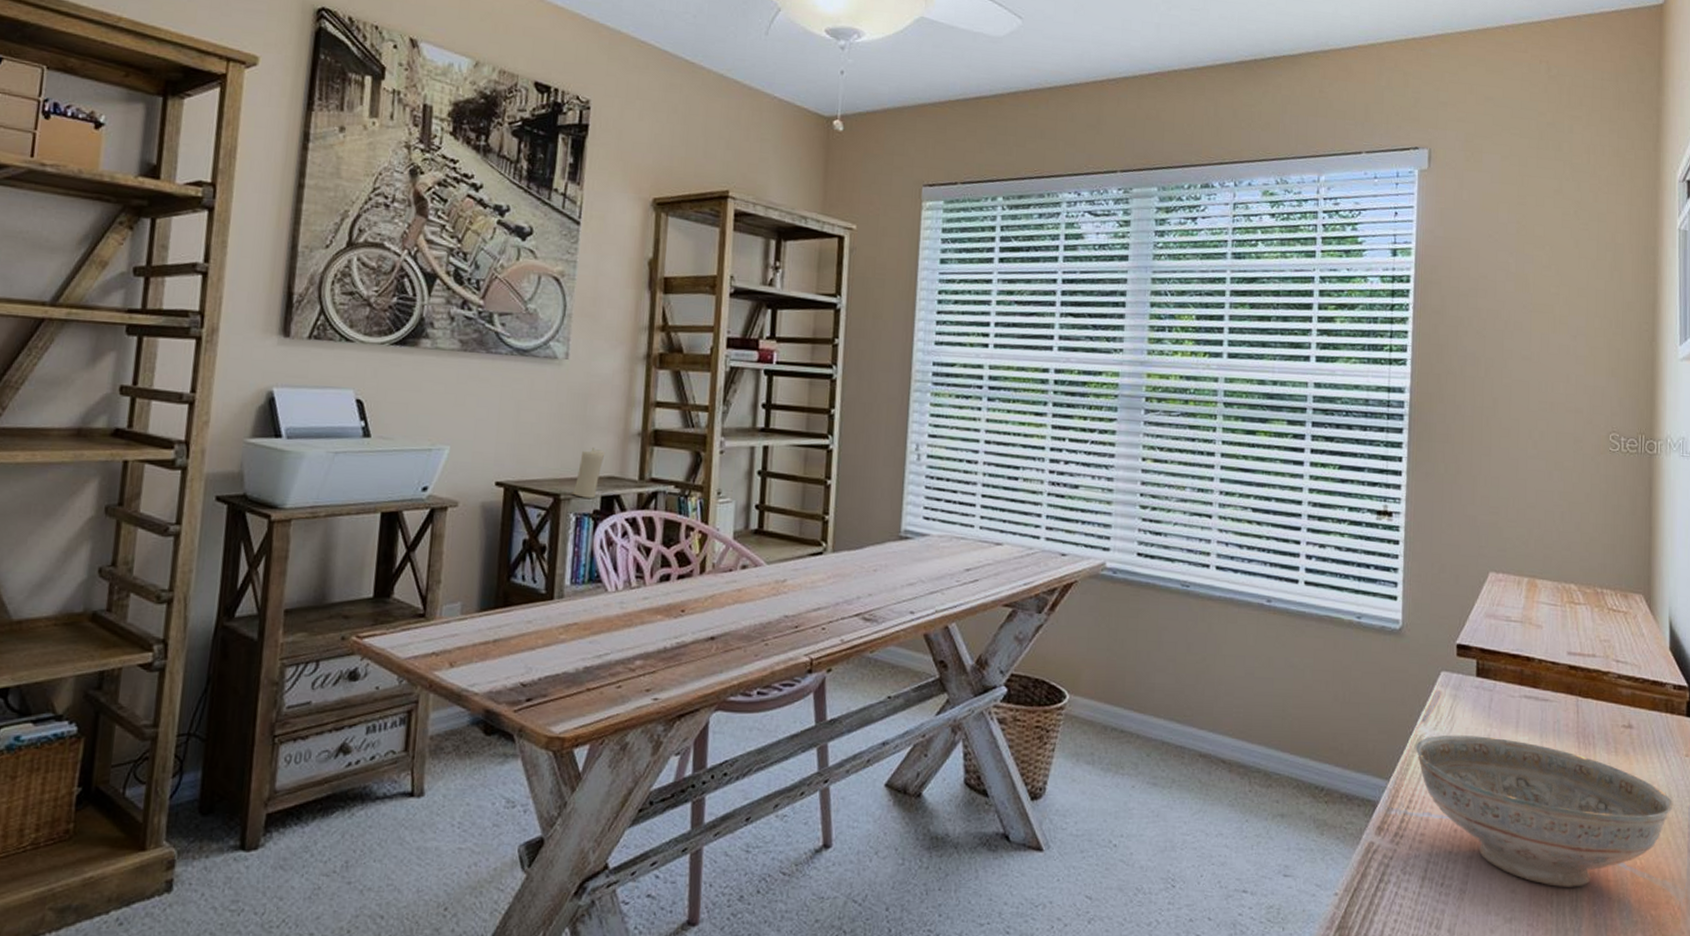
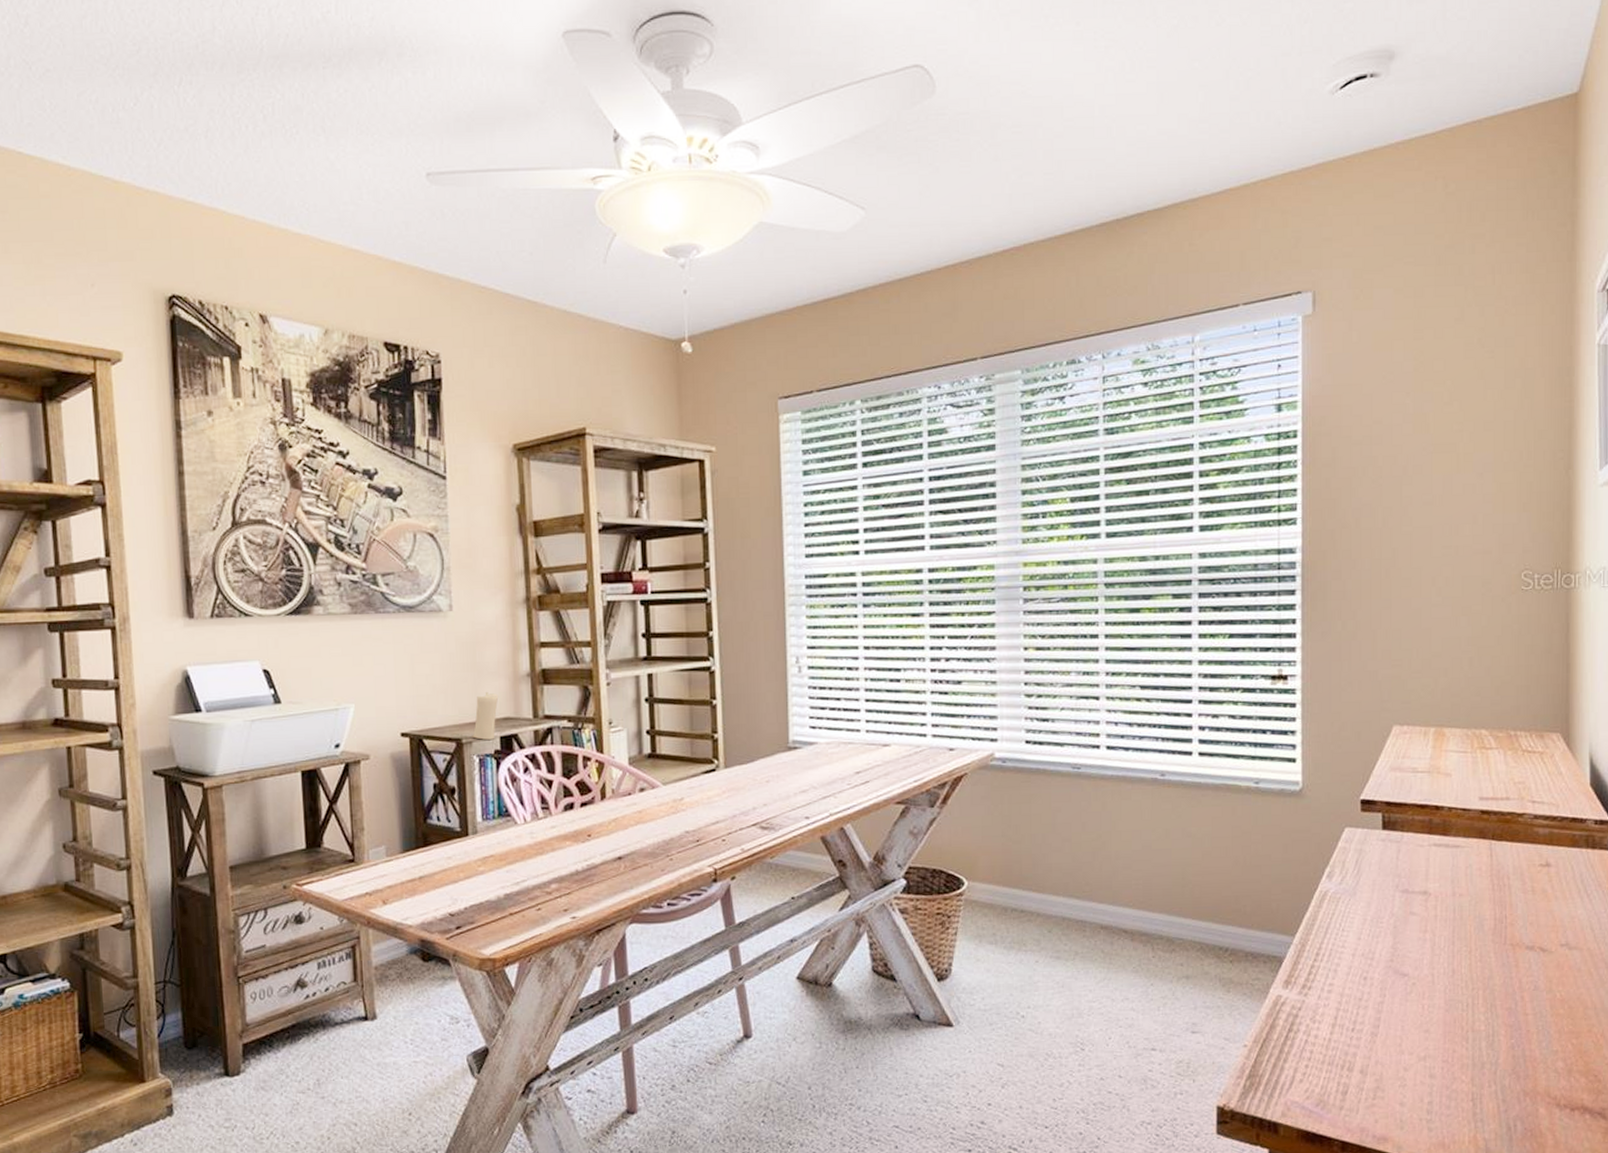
decorative bowl: present [1415,735,1674,887] -> none [1321,887,1595,1024]

